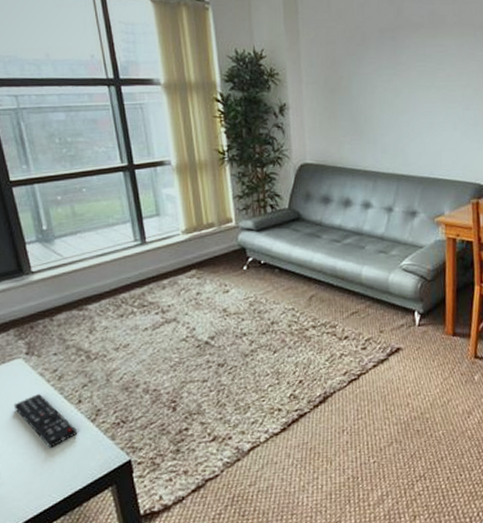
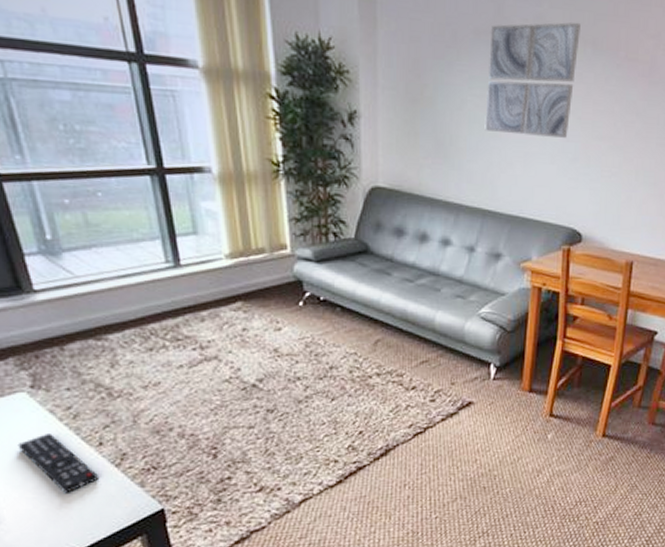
wall art: none [393,13,470,109] -> present [484,22,581,138]

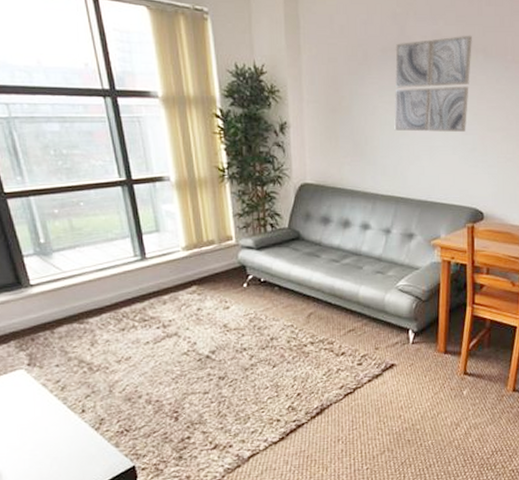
remote control: present [18,434,100,493] -> none [17,404,82,454]

